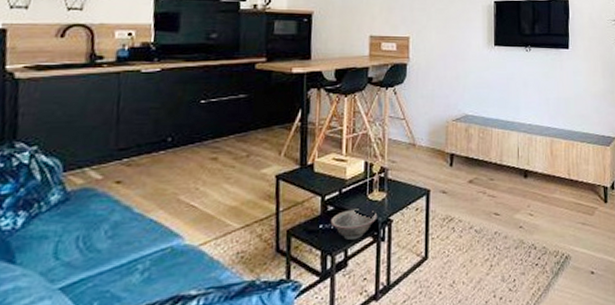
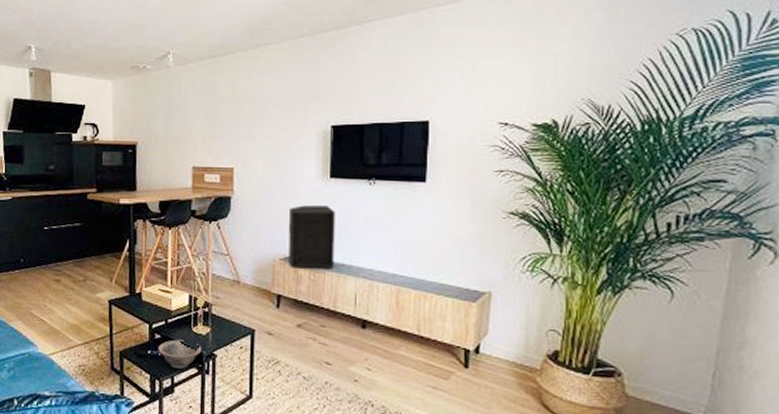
speaker: none [459,70,500,128] -> present [288,205,335,268]

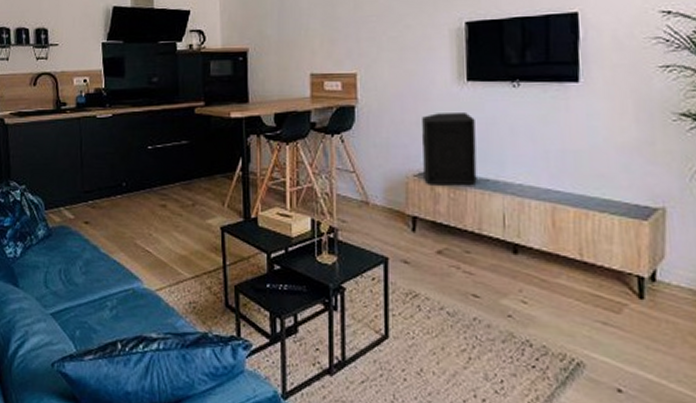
decorative bowl: present [158,339,202,369] -> none [278,271,328,304]

